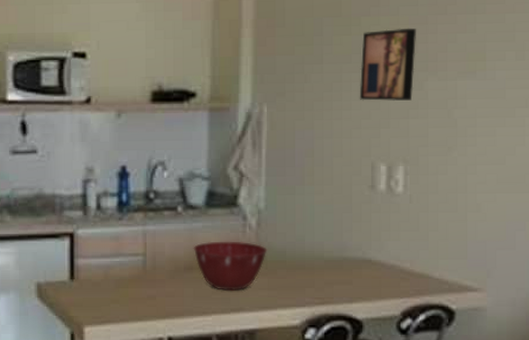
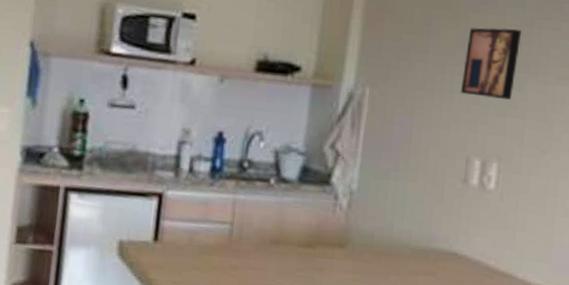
mixing bowl: present [193,241,268,291] -> none [281,218,356,270]

